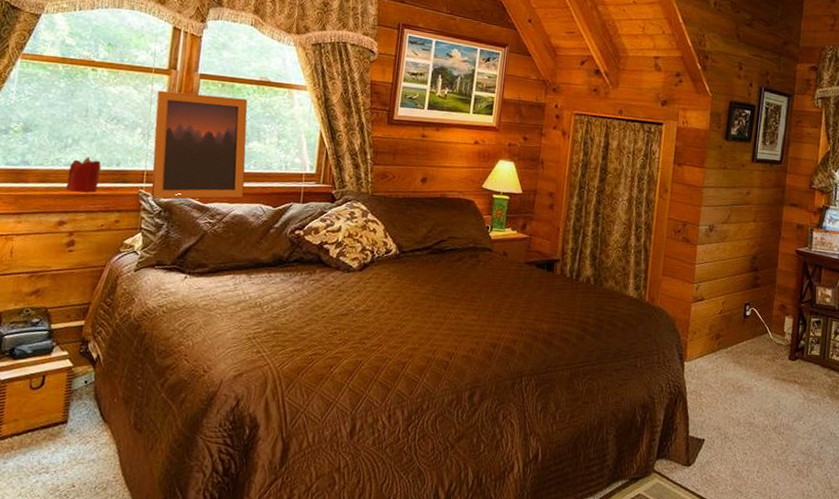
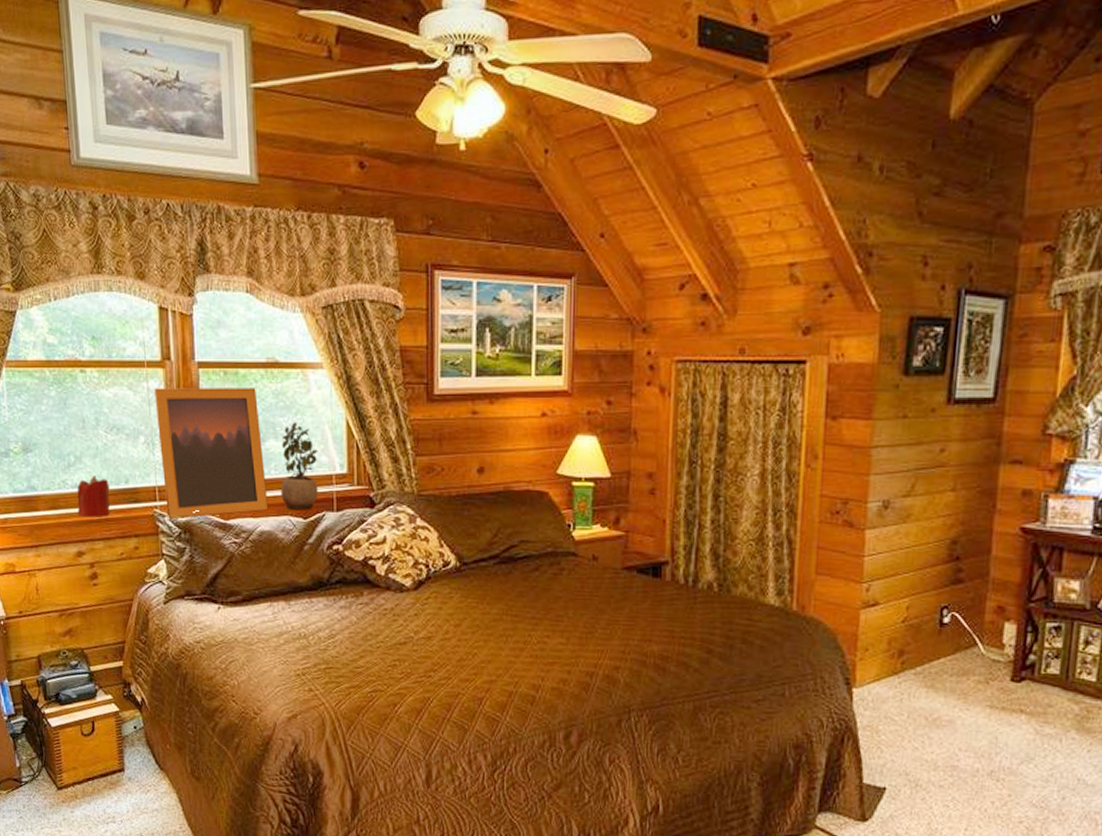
potted plant: none [256,129,293,201] -> present [280,422,318,511]

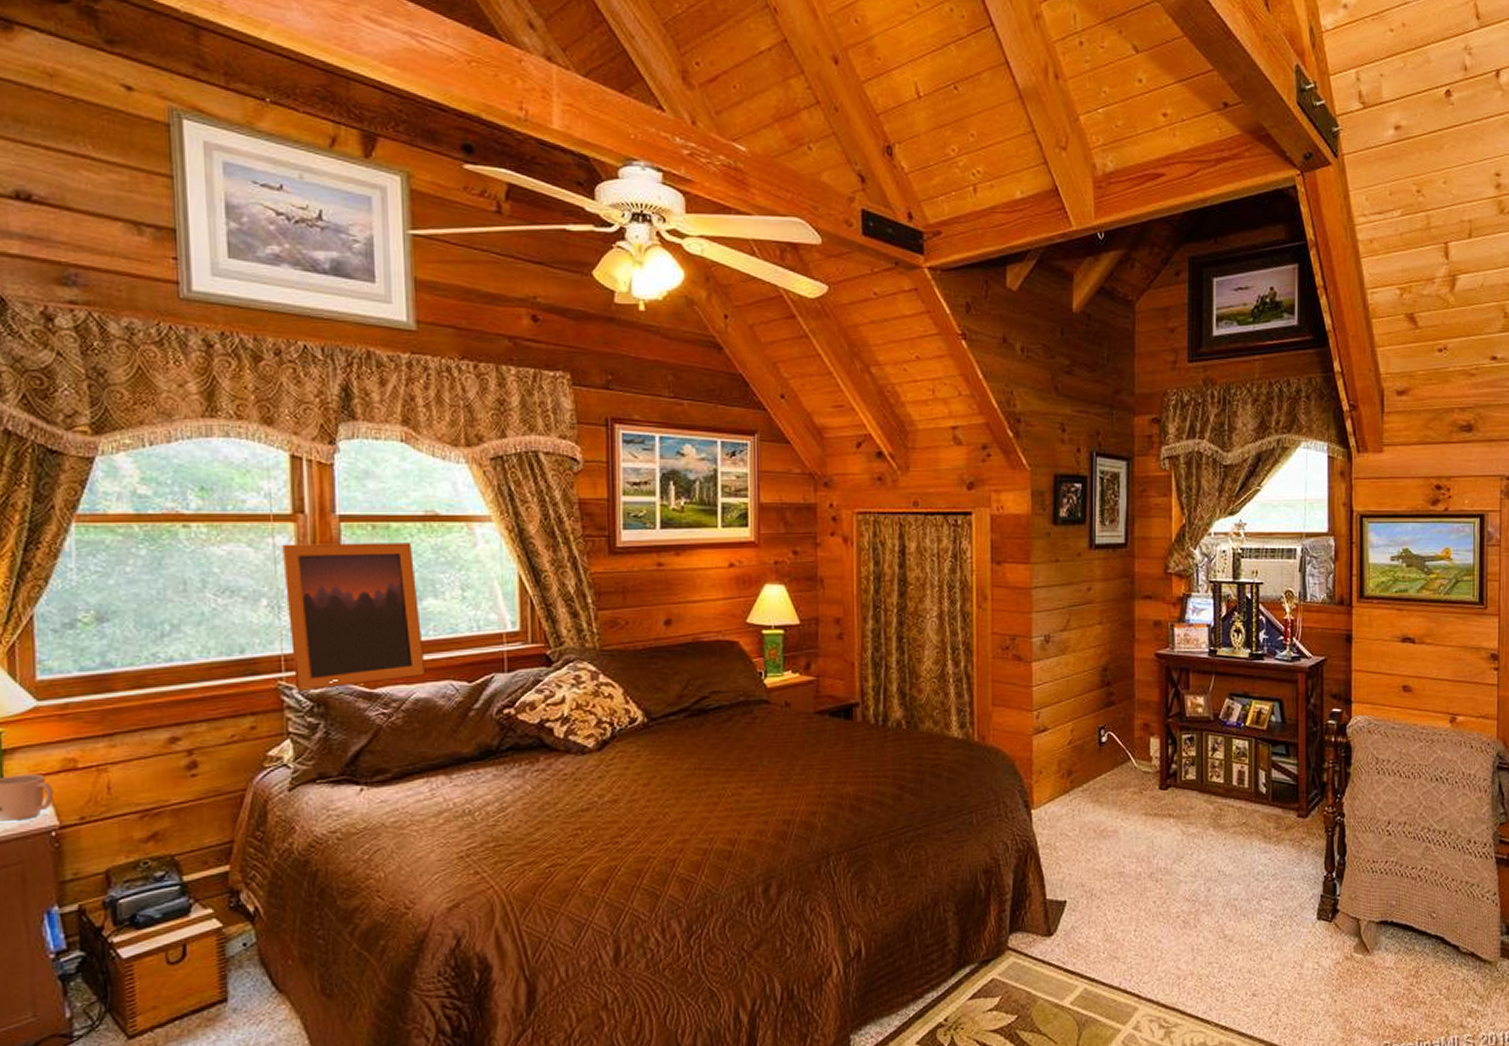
candle: present [77,476,110,517] -> none [172,646,218,696]
potted plant: present [280,422,318,511] -> none [440,579,486,675]

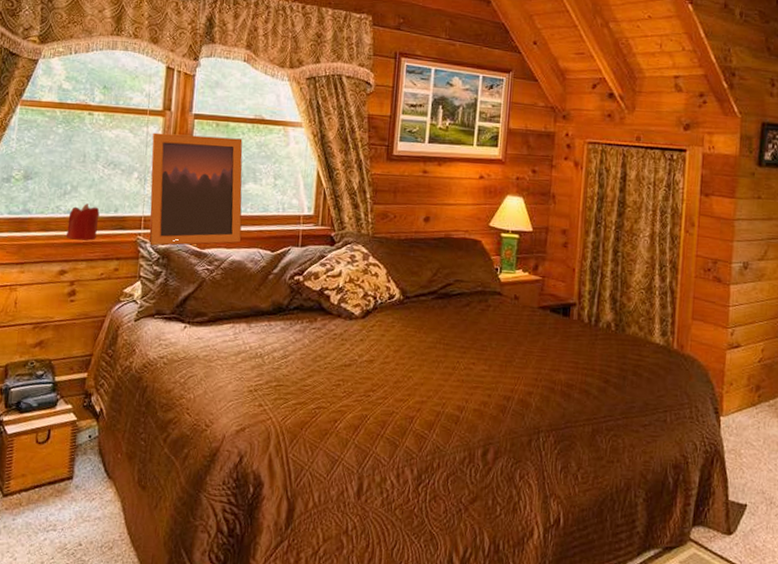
candle: none [172,646,218,696] -> present [66,203,100,241]

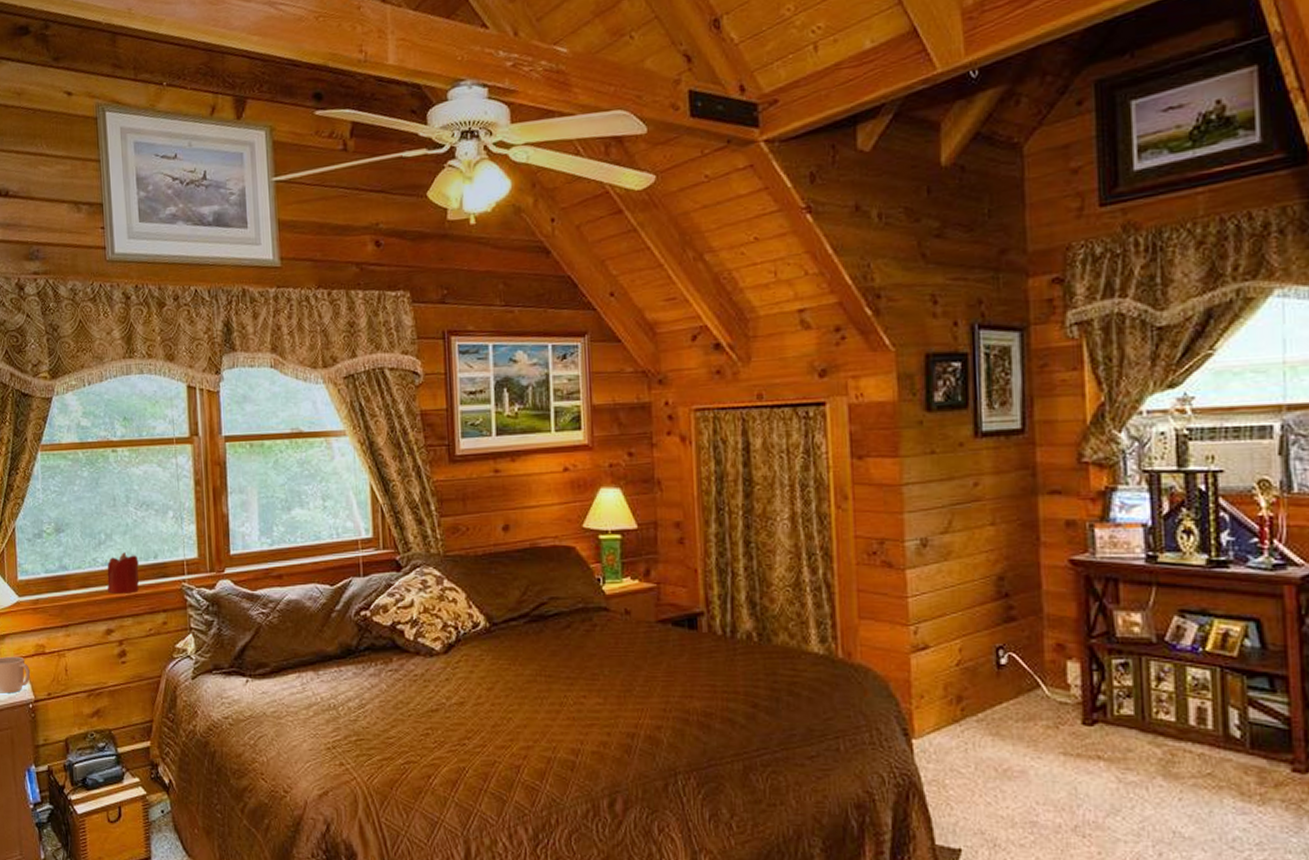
picture frame: present [149,132,243,246] -> none [183,458,296,592]

